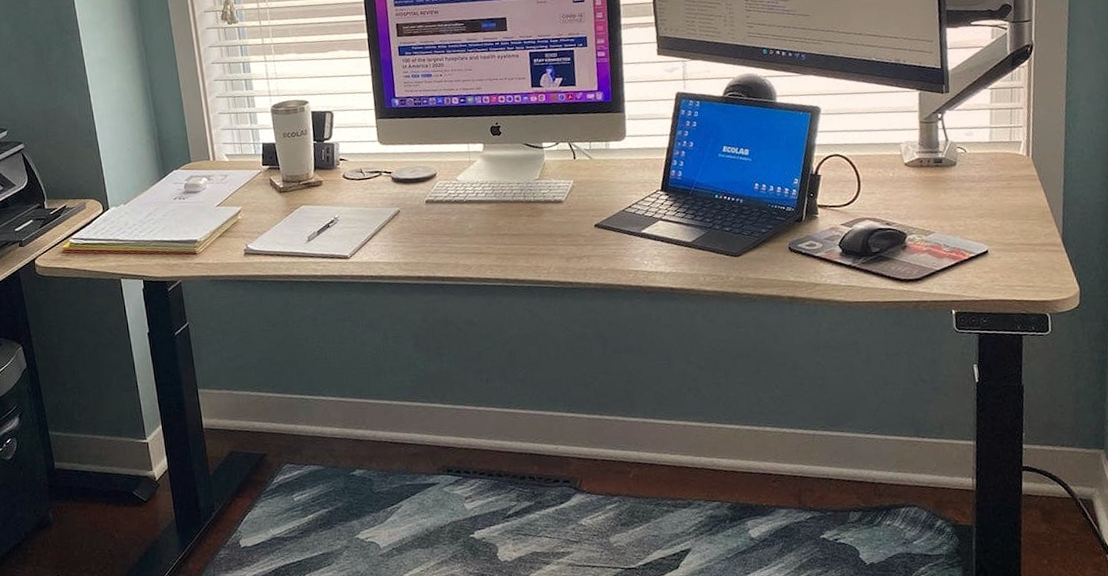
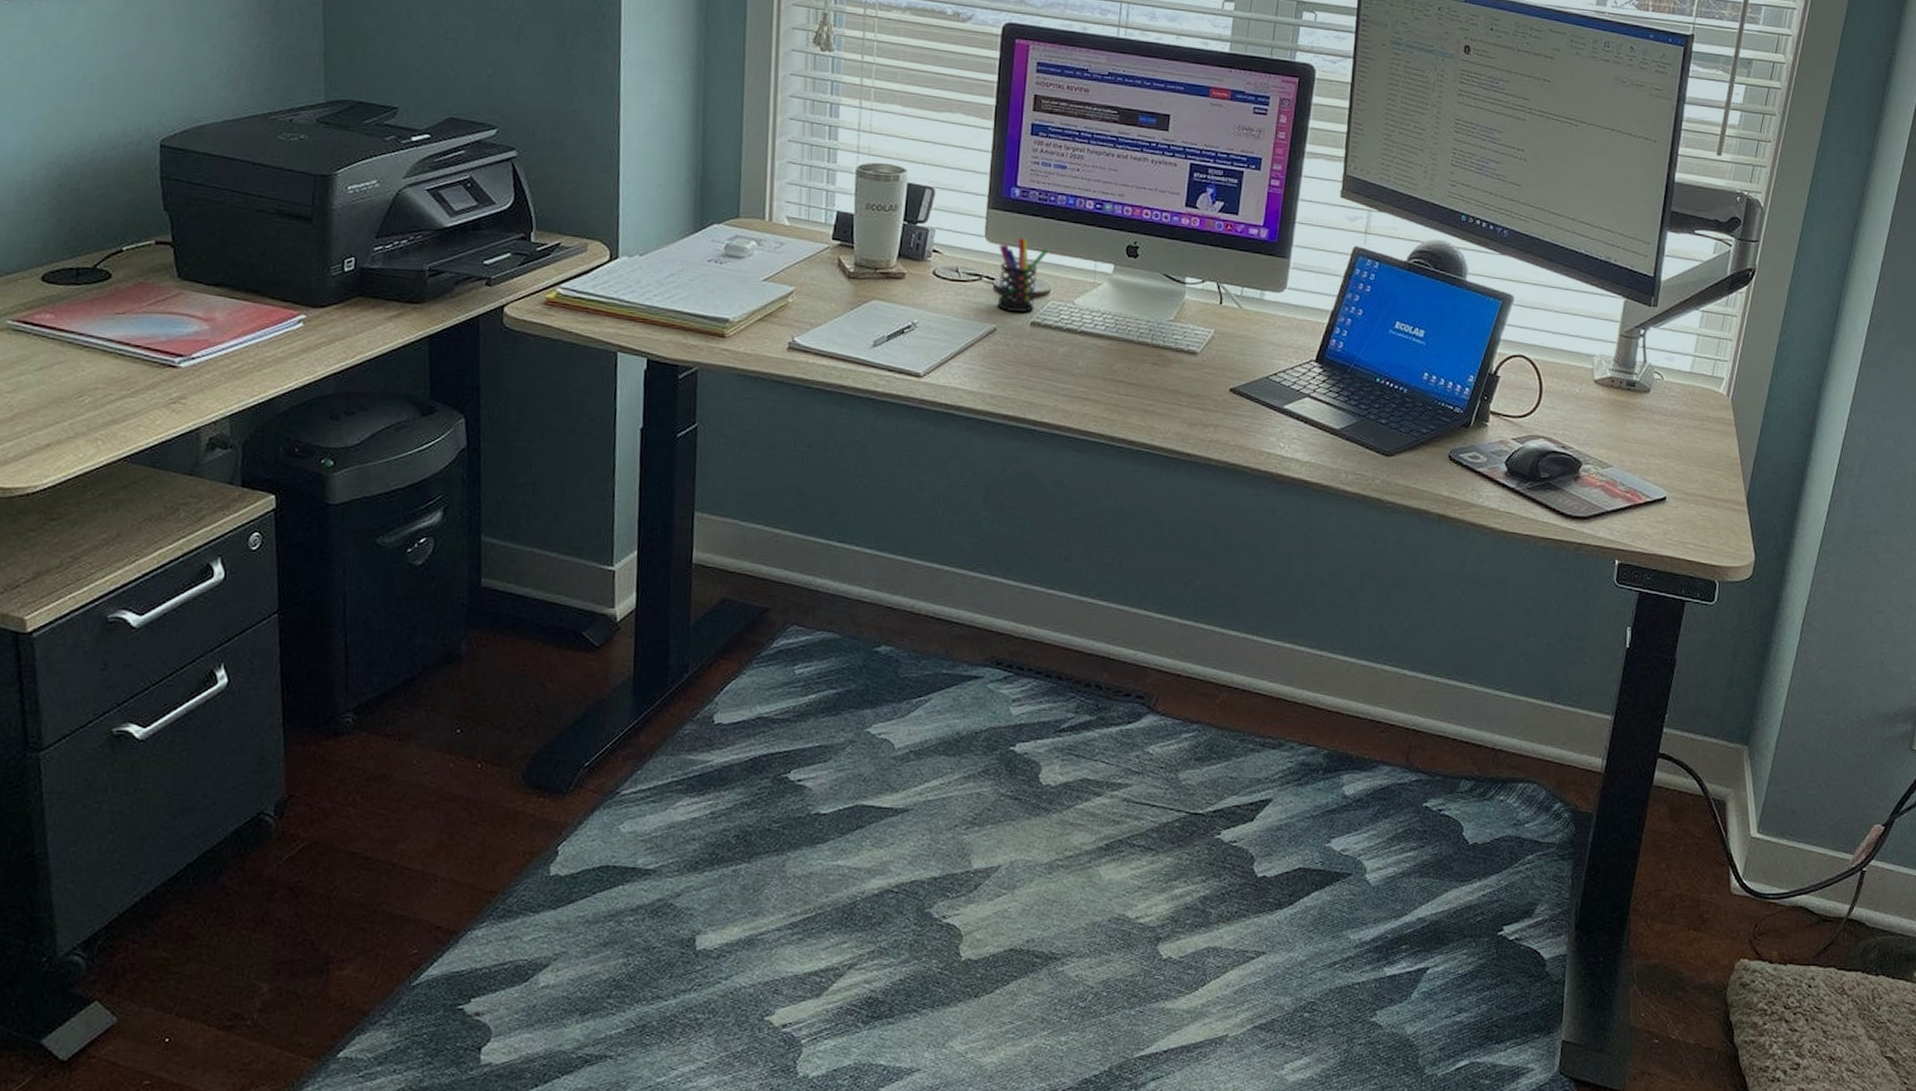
pen holder: none [390,136,429,196] -> present [997,237,1048,312]

